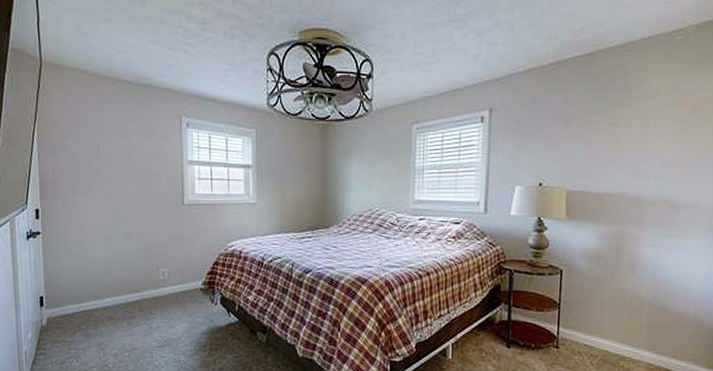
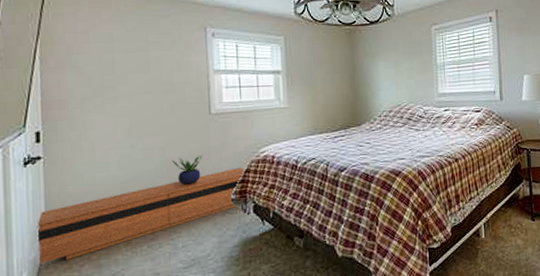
dresser: none [39,258,215,327] -> present [38,167,246,264]
potted plant: none [148,244,176,270] -> present [172,155,203,185]

